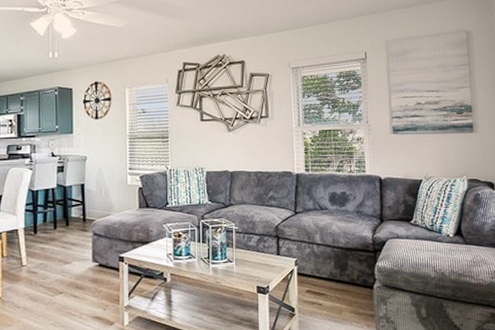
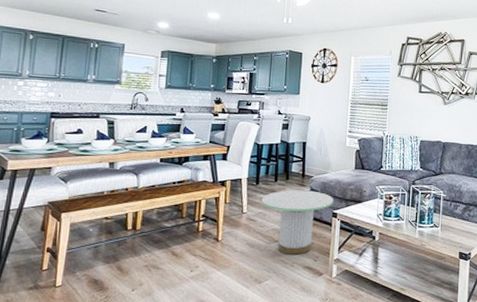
side table: none [42,235,119,306] -> present [261,190,333,255]

